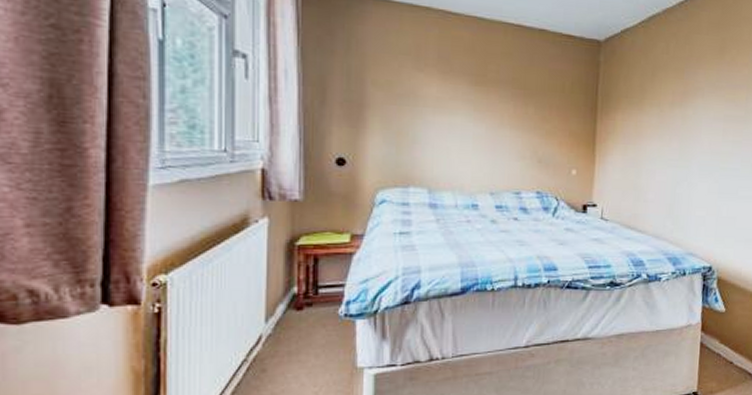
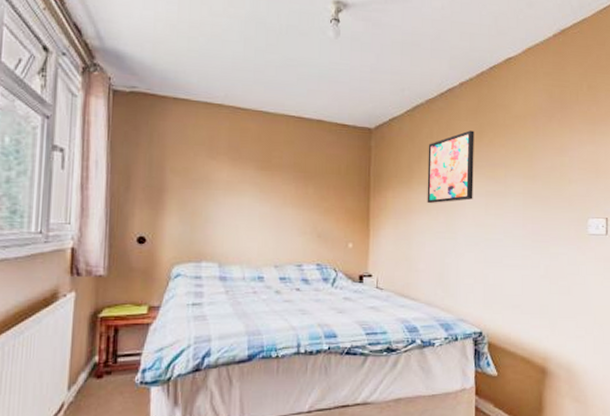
wall art: none [659,46,716,128] -> present [427,130,475,204]

